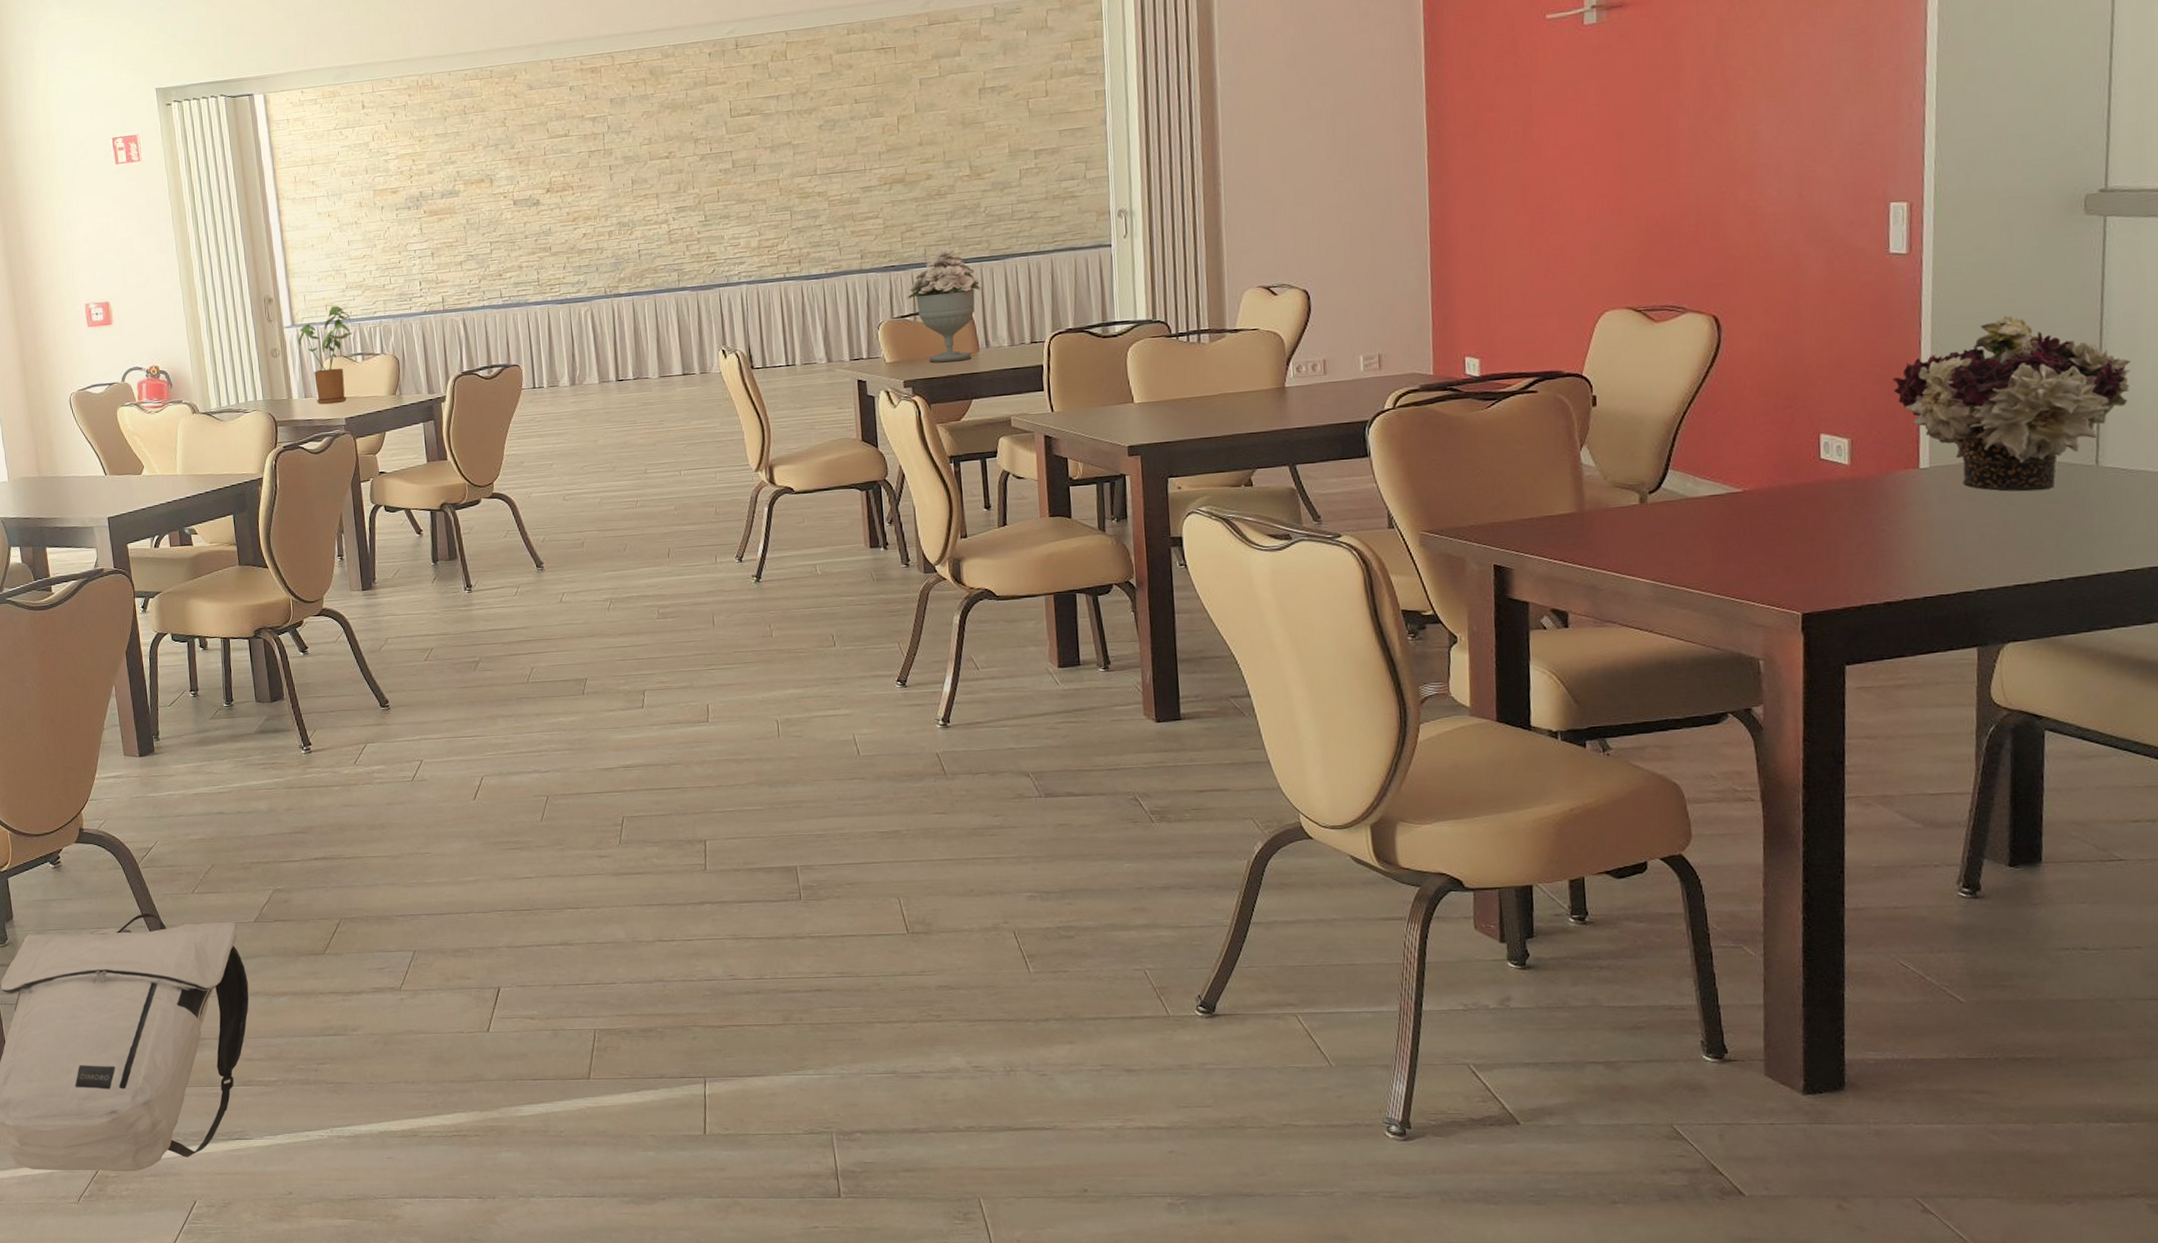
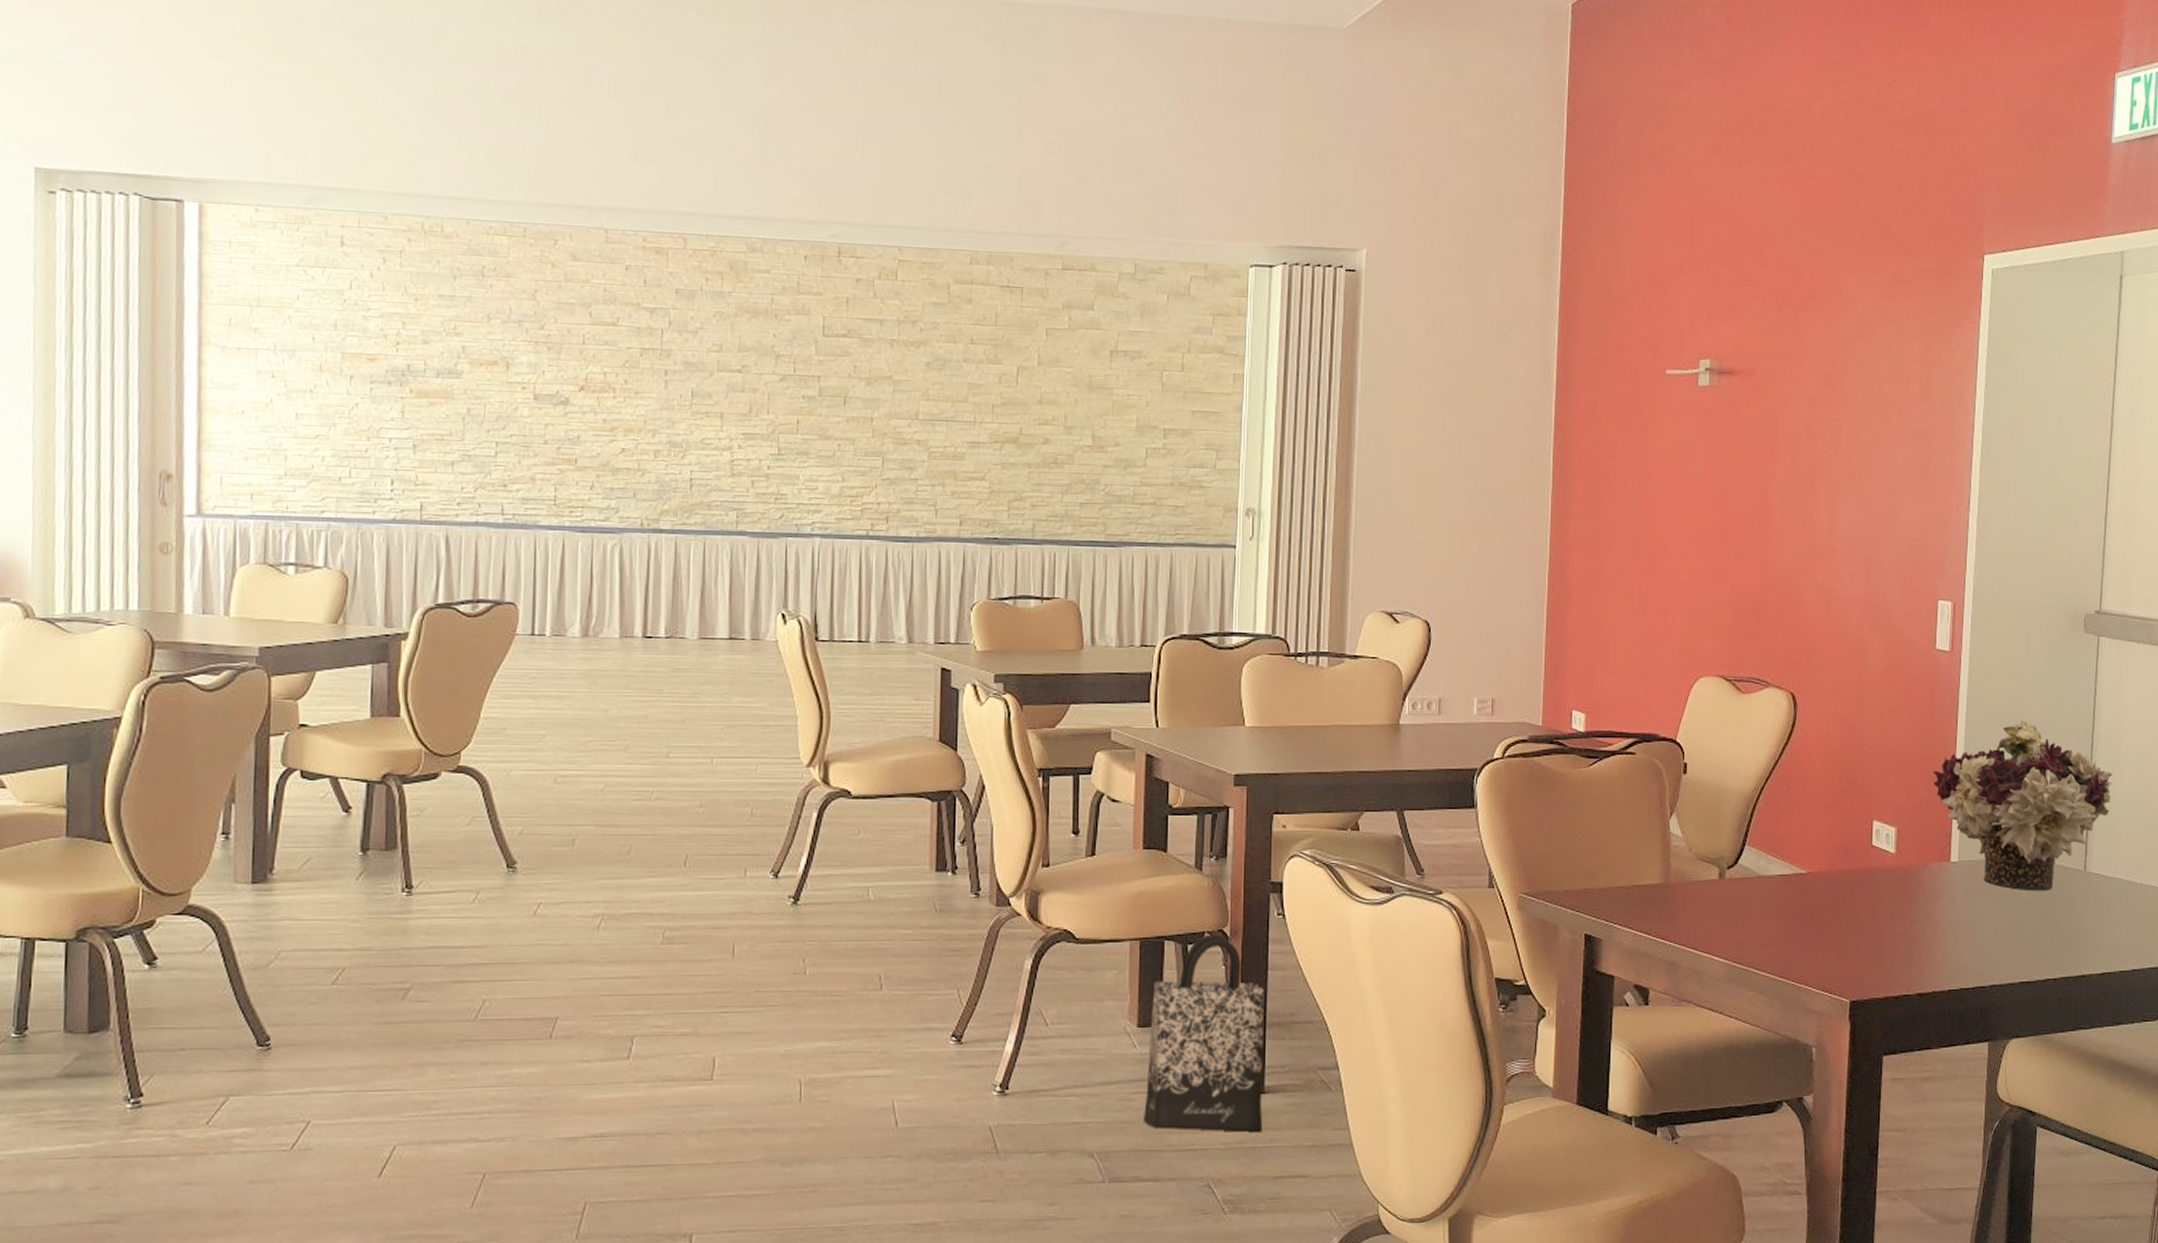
house plant: present [298,306,352,405] -> none [204,496,286,627]
bouquet: present [907,247,983,364] -> none [1008,525,1094,658]
shopping bag: none [1069,585,1182,753] -> present [1144,934,1264,1132]

